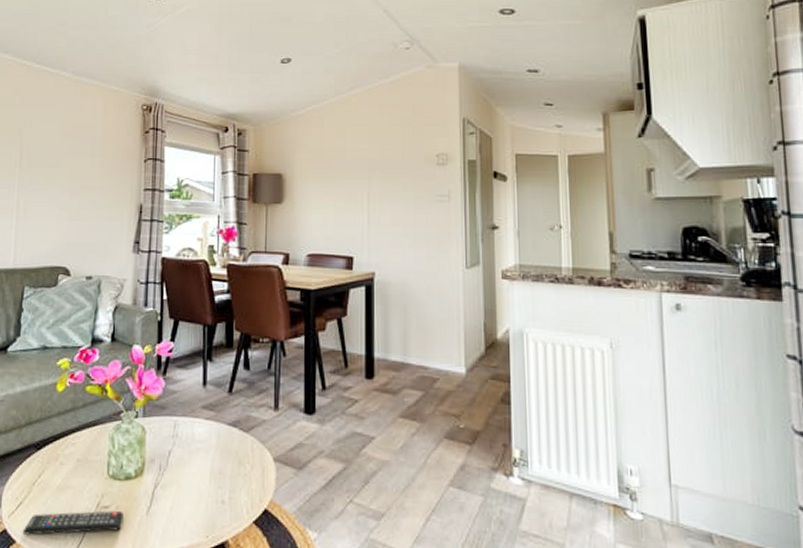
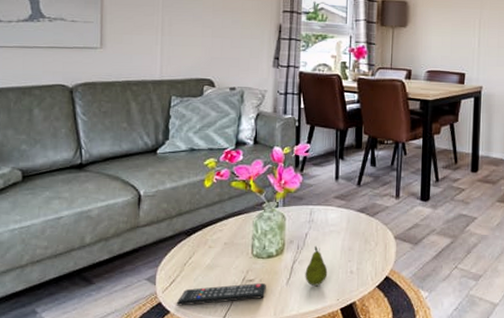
fruit: none [168,466,195,517] -> present [305,245,328,286]

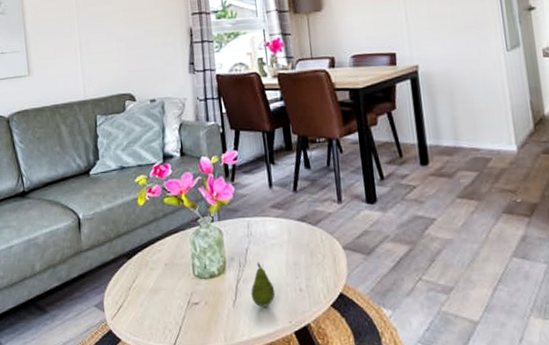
remote control: present [176,282,266,306] -> none [126,305,213,333]

